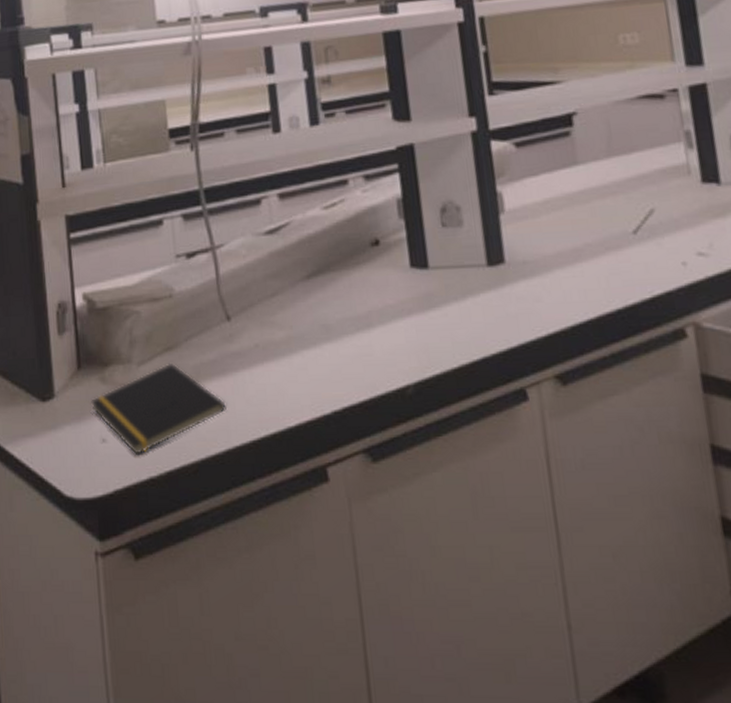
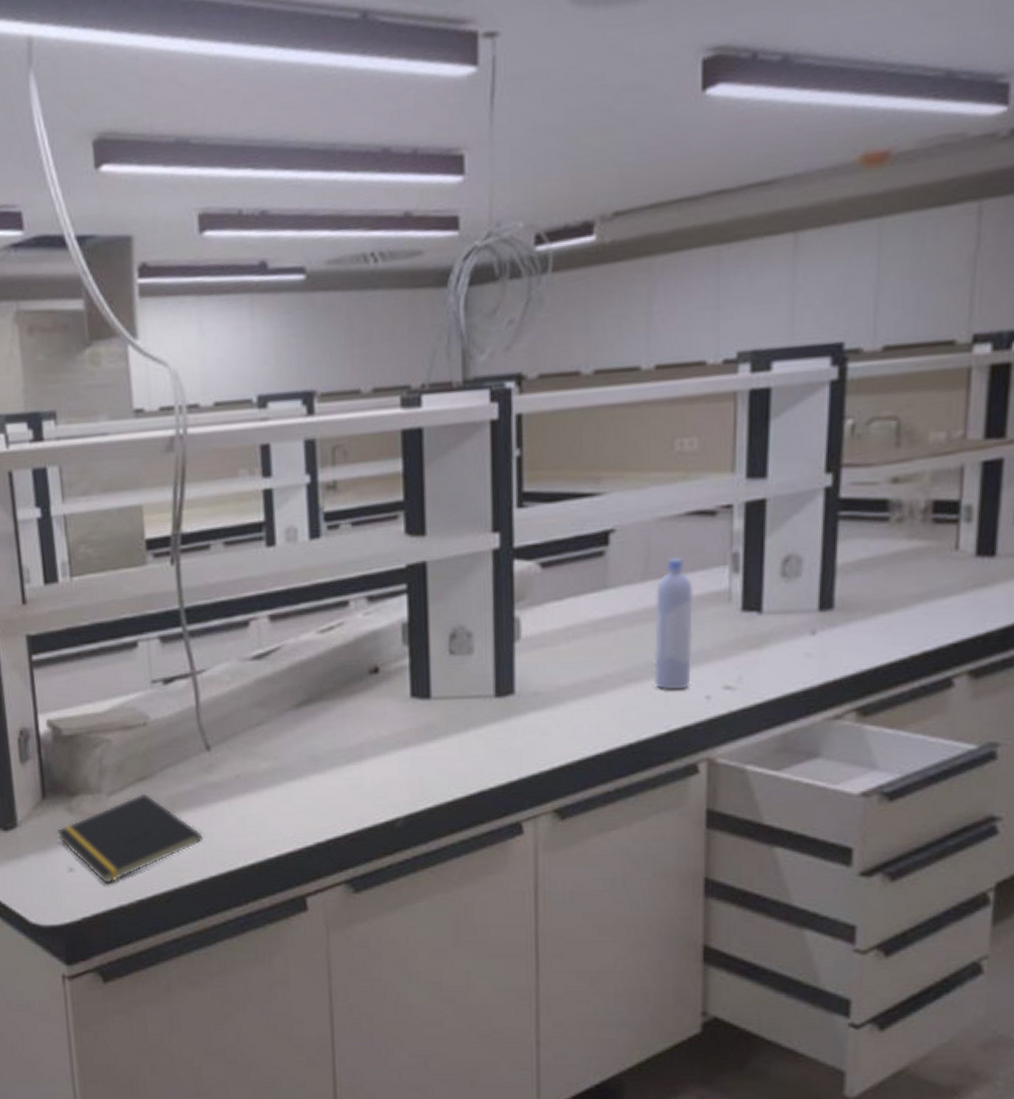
bottle: none [620,136,667,257] -> present [653,558,693,690]

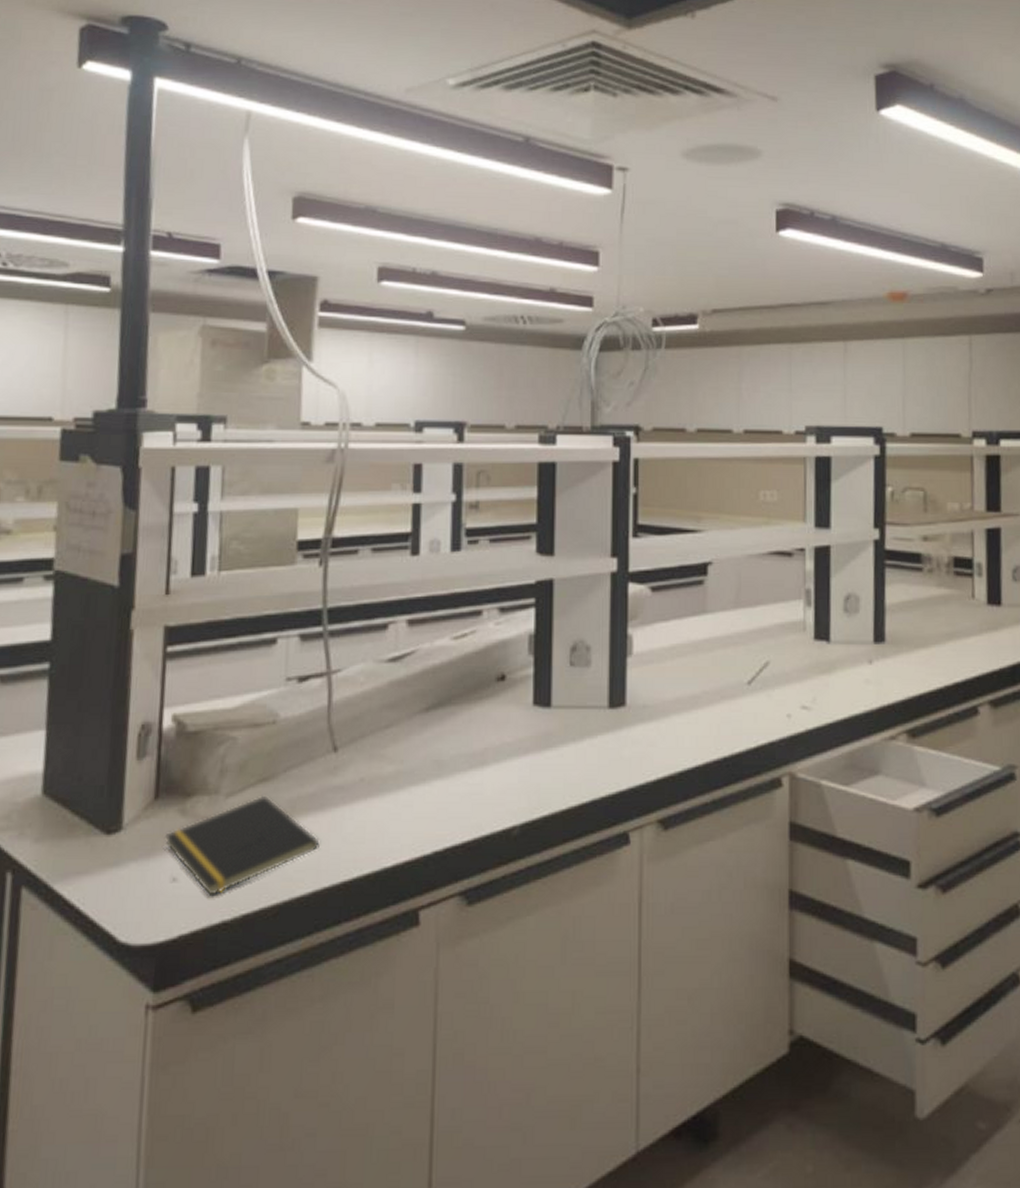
bottle: present [653,558,693,690] -> none [744,591,776,708]

